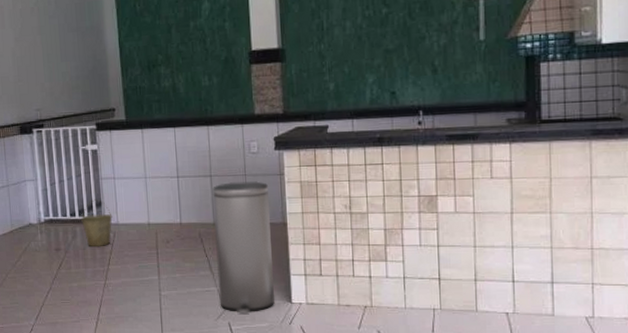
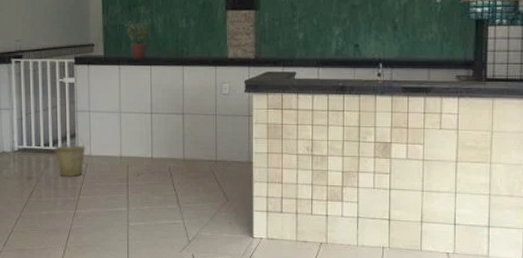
potted plant: none [145,82,171,122] -> present [125,21,149,60]
pedal bin: present [212,181,274,312] -> none [183,121,237,245]

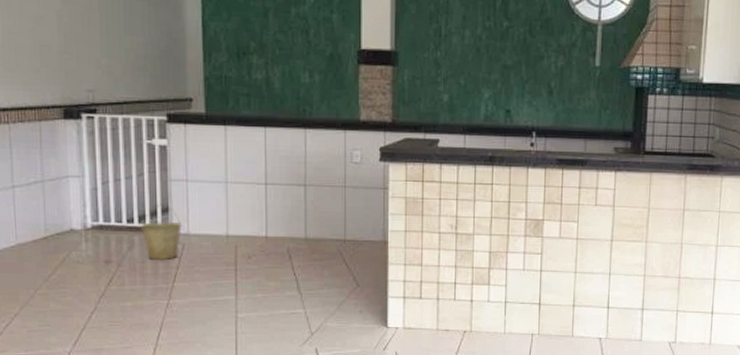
potted plant: present [125,21,149,60] -> none [232,72,263,120]

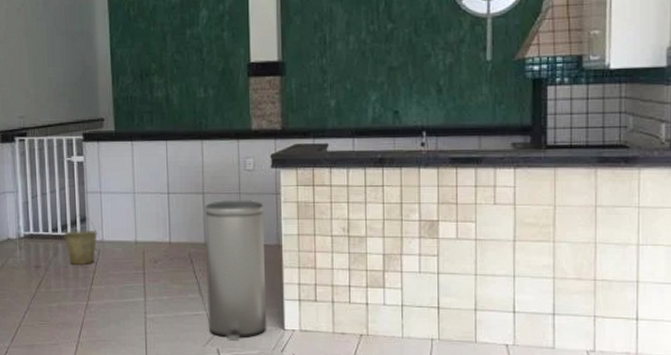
pedal bin: none [305,194,369,337] -> present [204,200,266,339]

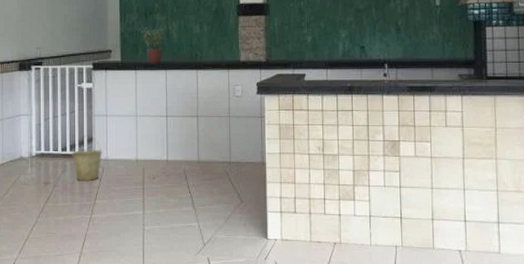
potted plant: none [137,92,163,134] -> present [141,28,164,65]
pedal bin: present [204,200,266,339] -> none [198,123,251,248]

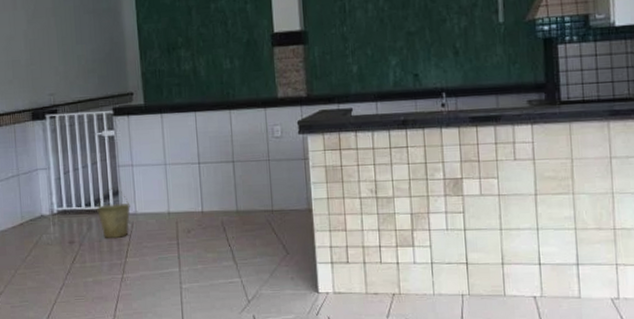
potted plant: present [141,28,164,65] -> none [165,65,191,107]

